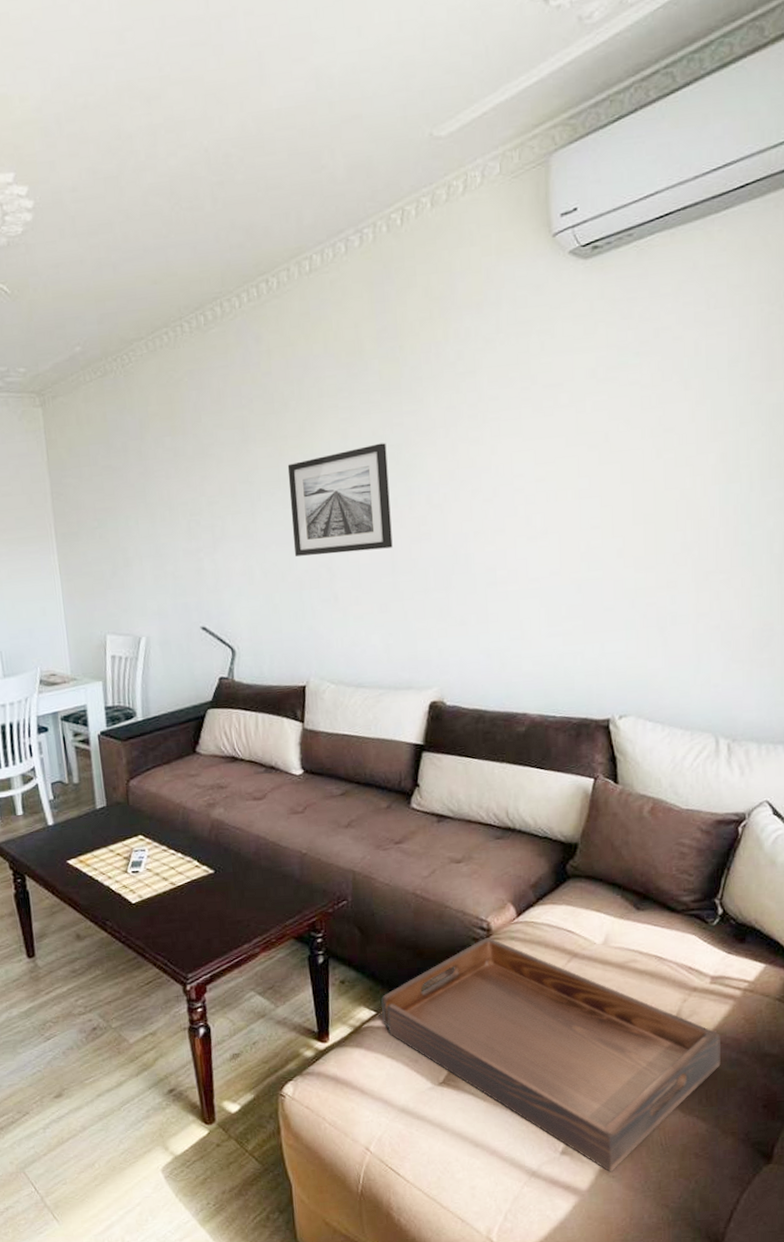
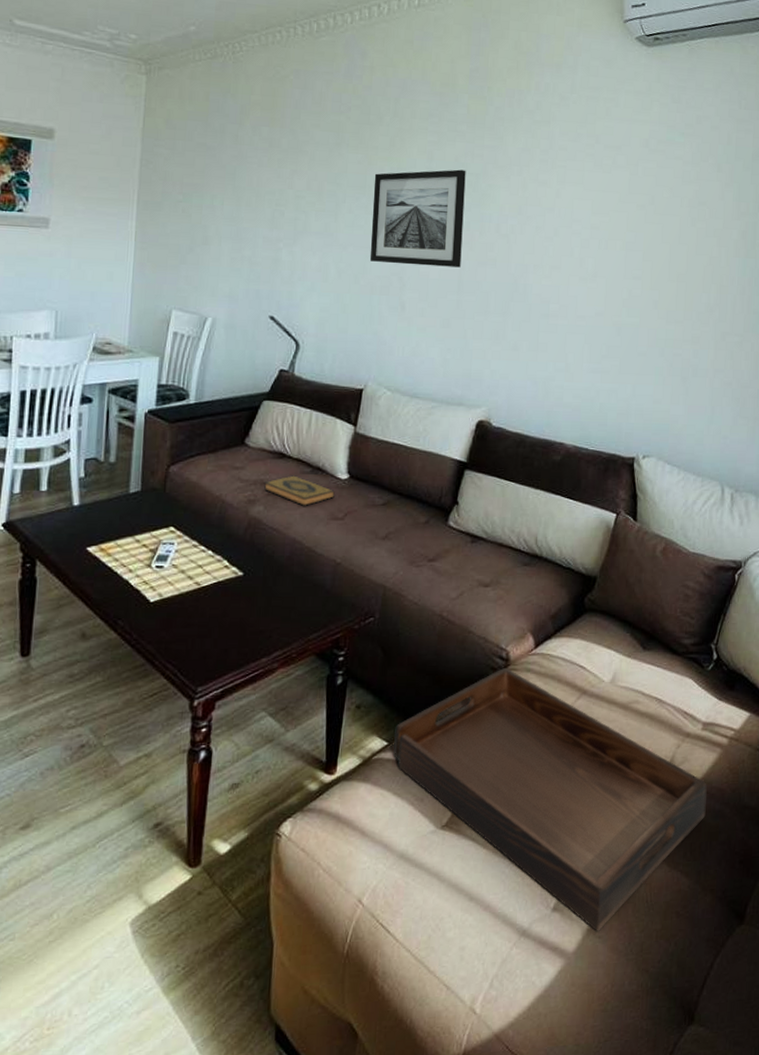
hardback book: none [221,776,292,804] -> present [264,475,335,506]

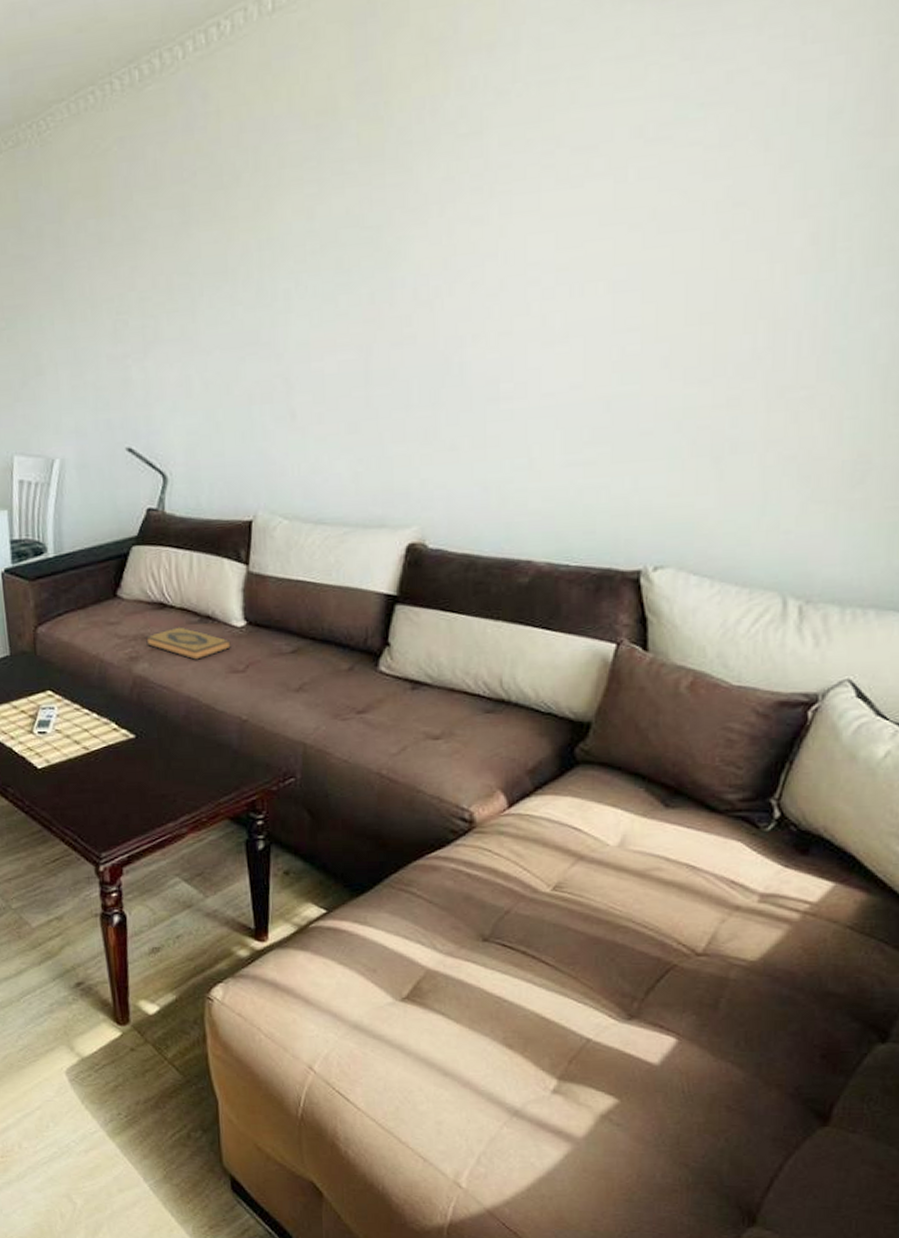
wall art: present [369,169,466,268] -> none [237,223,367,364]
serving tray: present [393,668,707,931] -> none [333,831,768,1119]

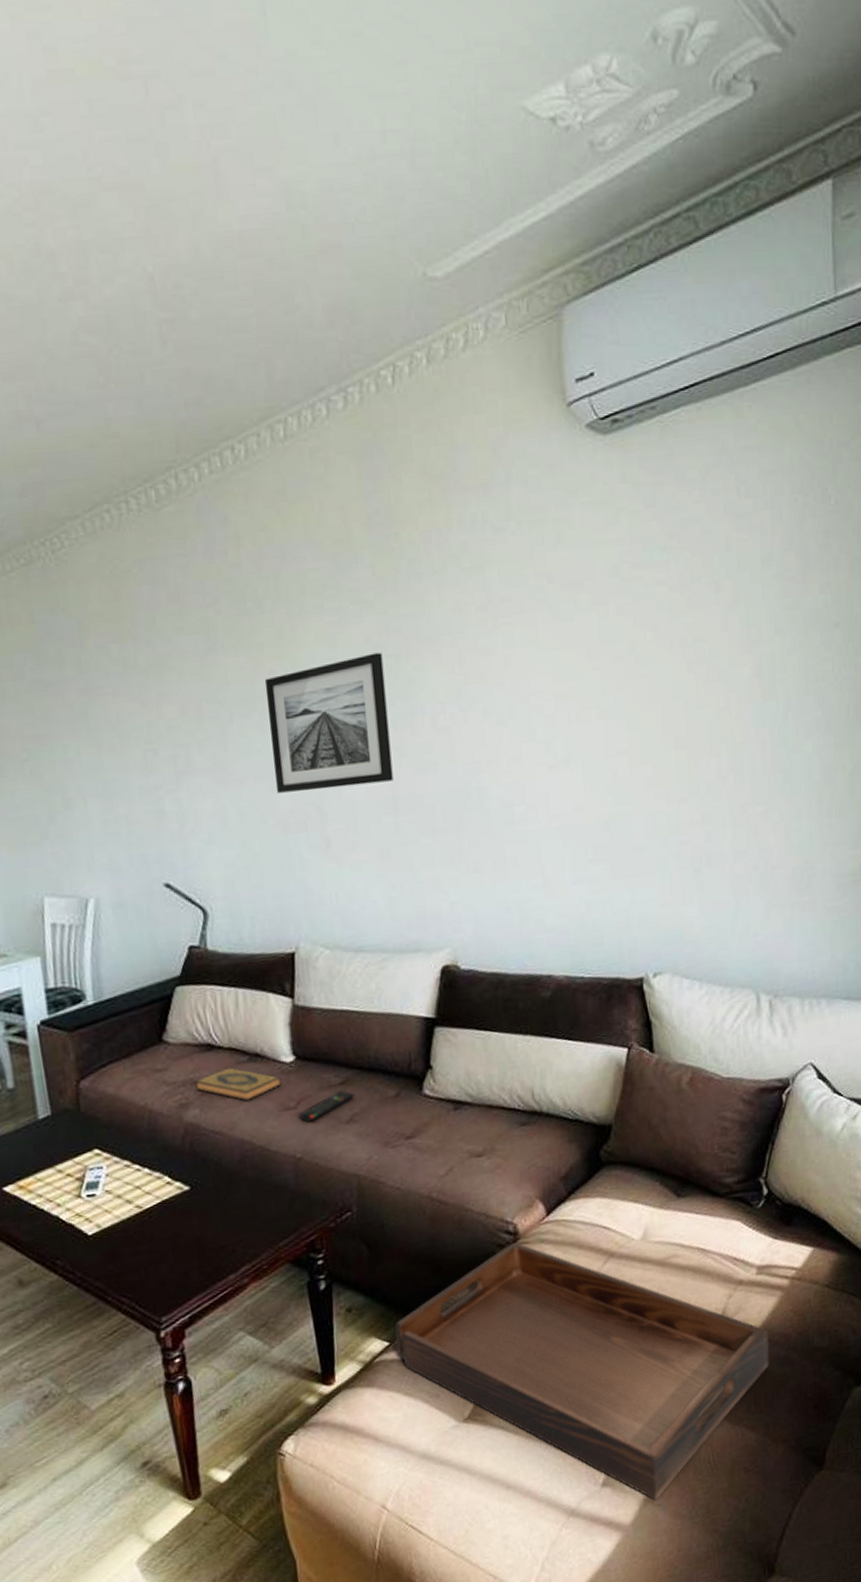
wall art: none [237,223,367,364] -> present [264,652,393,793]
remote control: none [246,659,306,687] -> present [298,1090,355,1123]
serving tray: none [333,831,768,1119] -> present [395,1242,769,1500]

